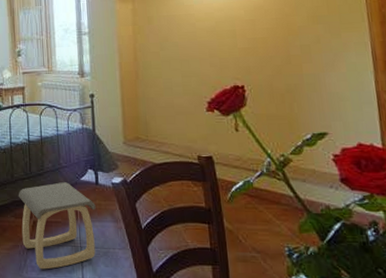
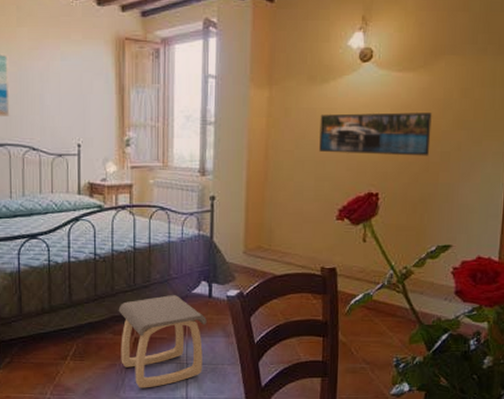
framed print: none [180,11,289,52] -> present [319,112,432,156]

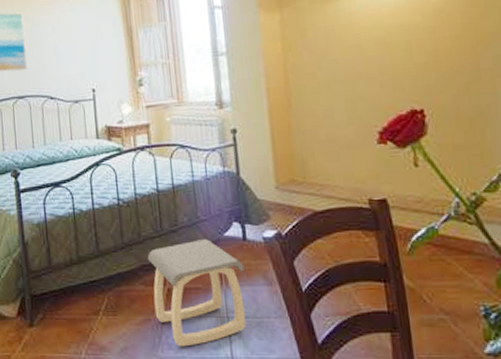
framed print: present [319,112,432,156] -> none [340,14,478,71]

